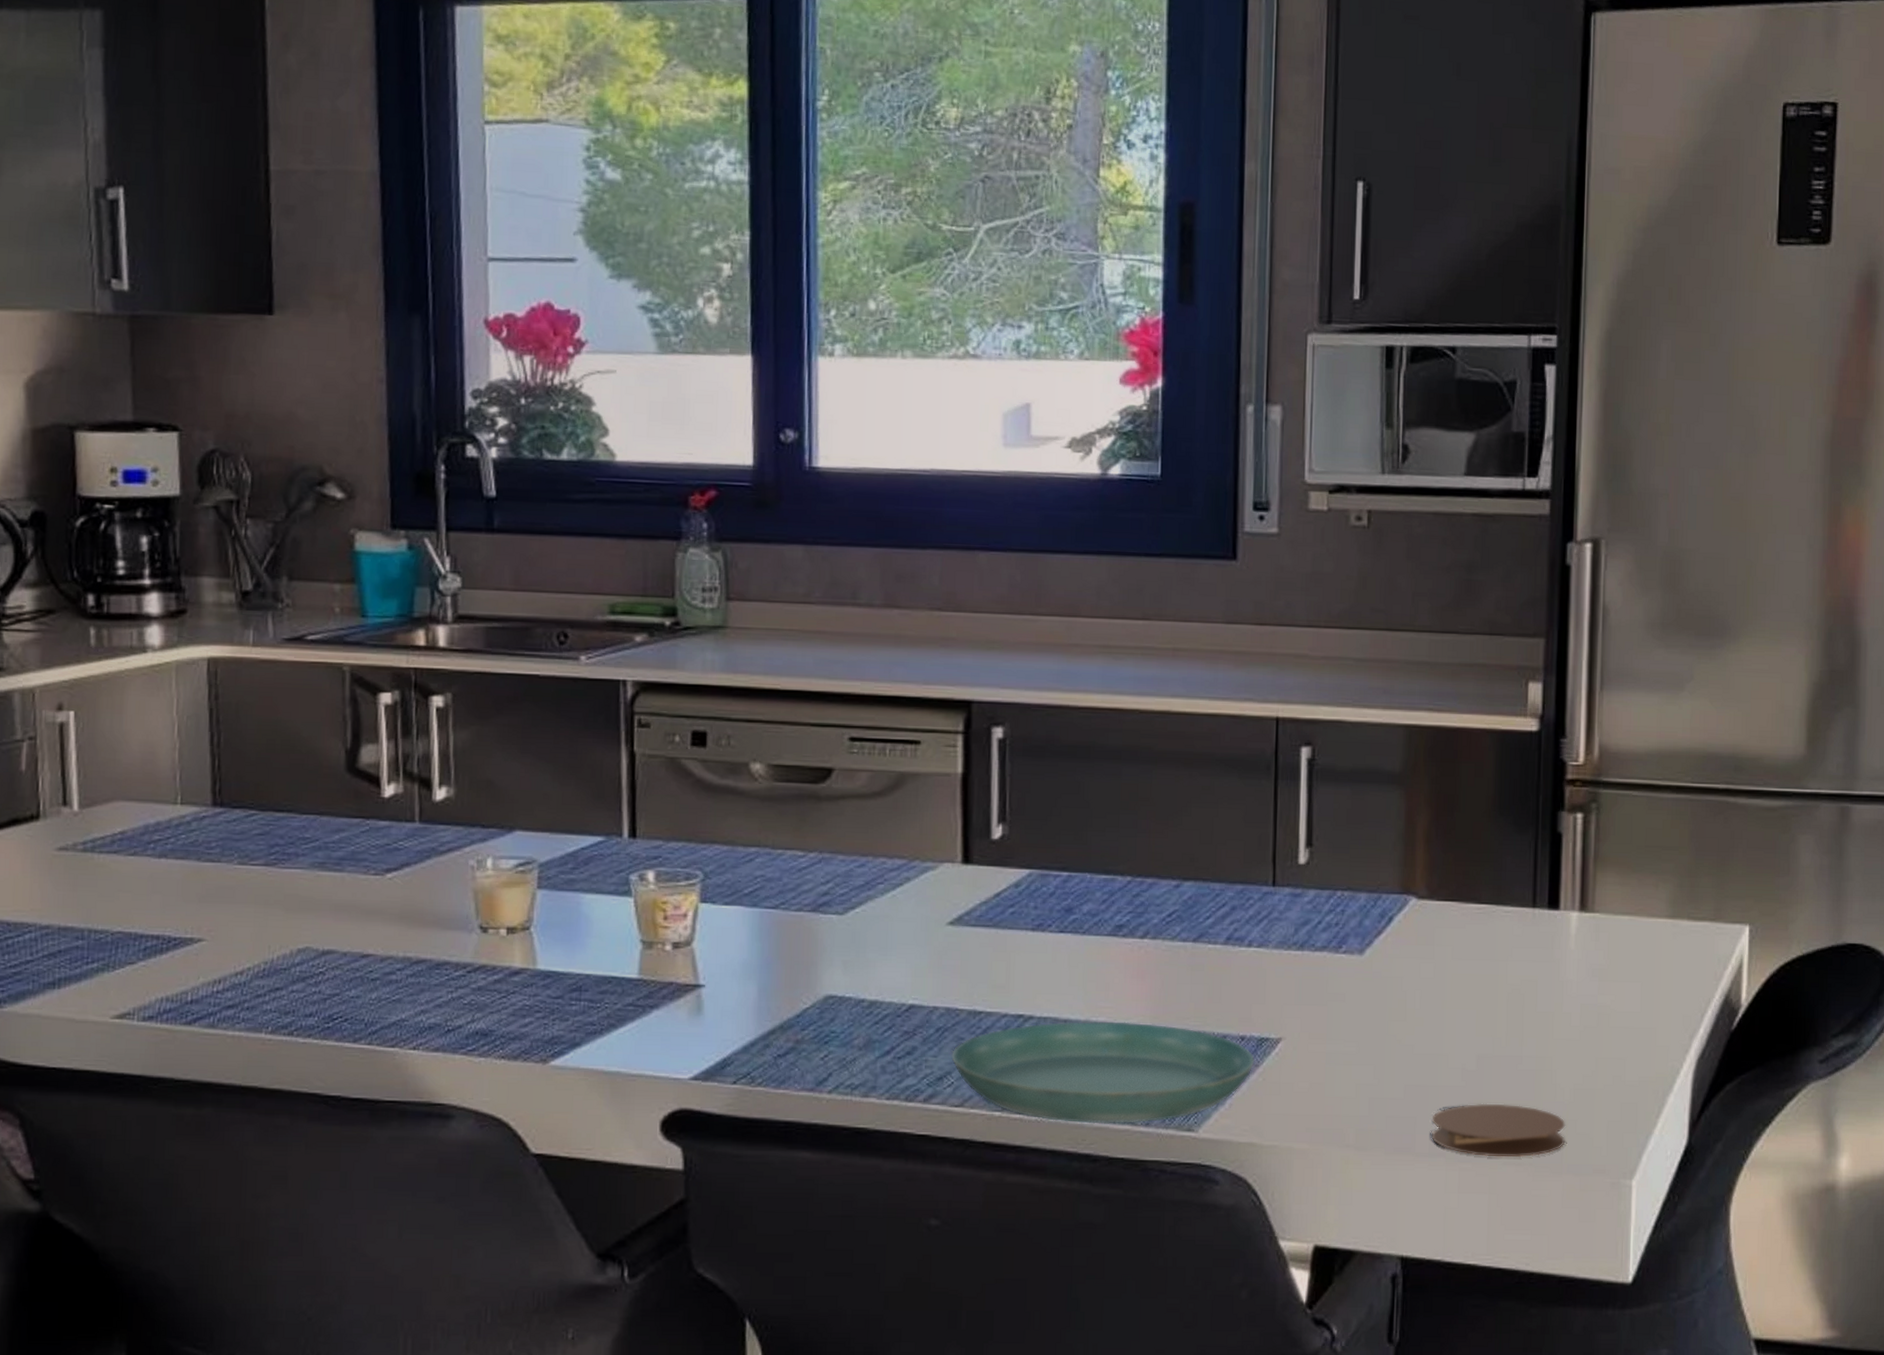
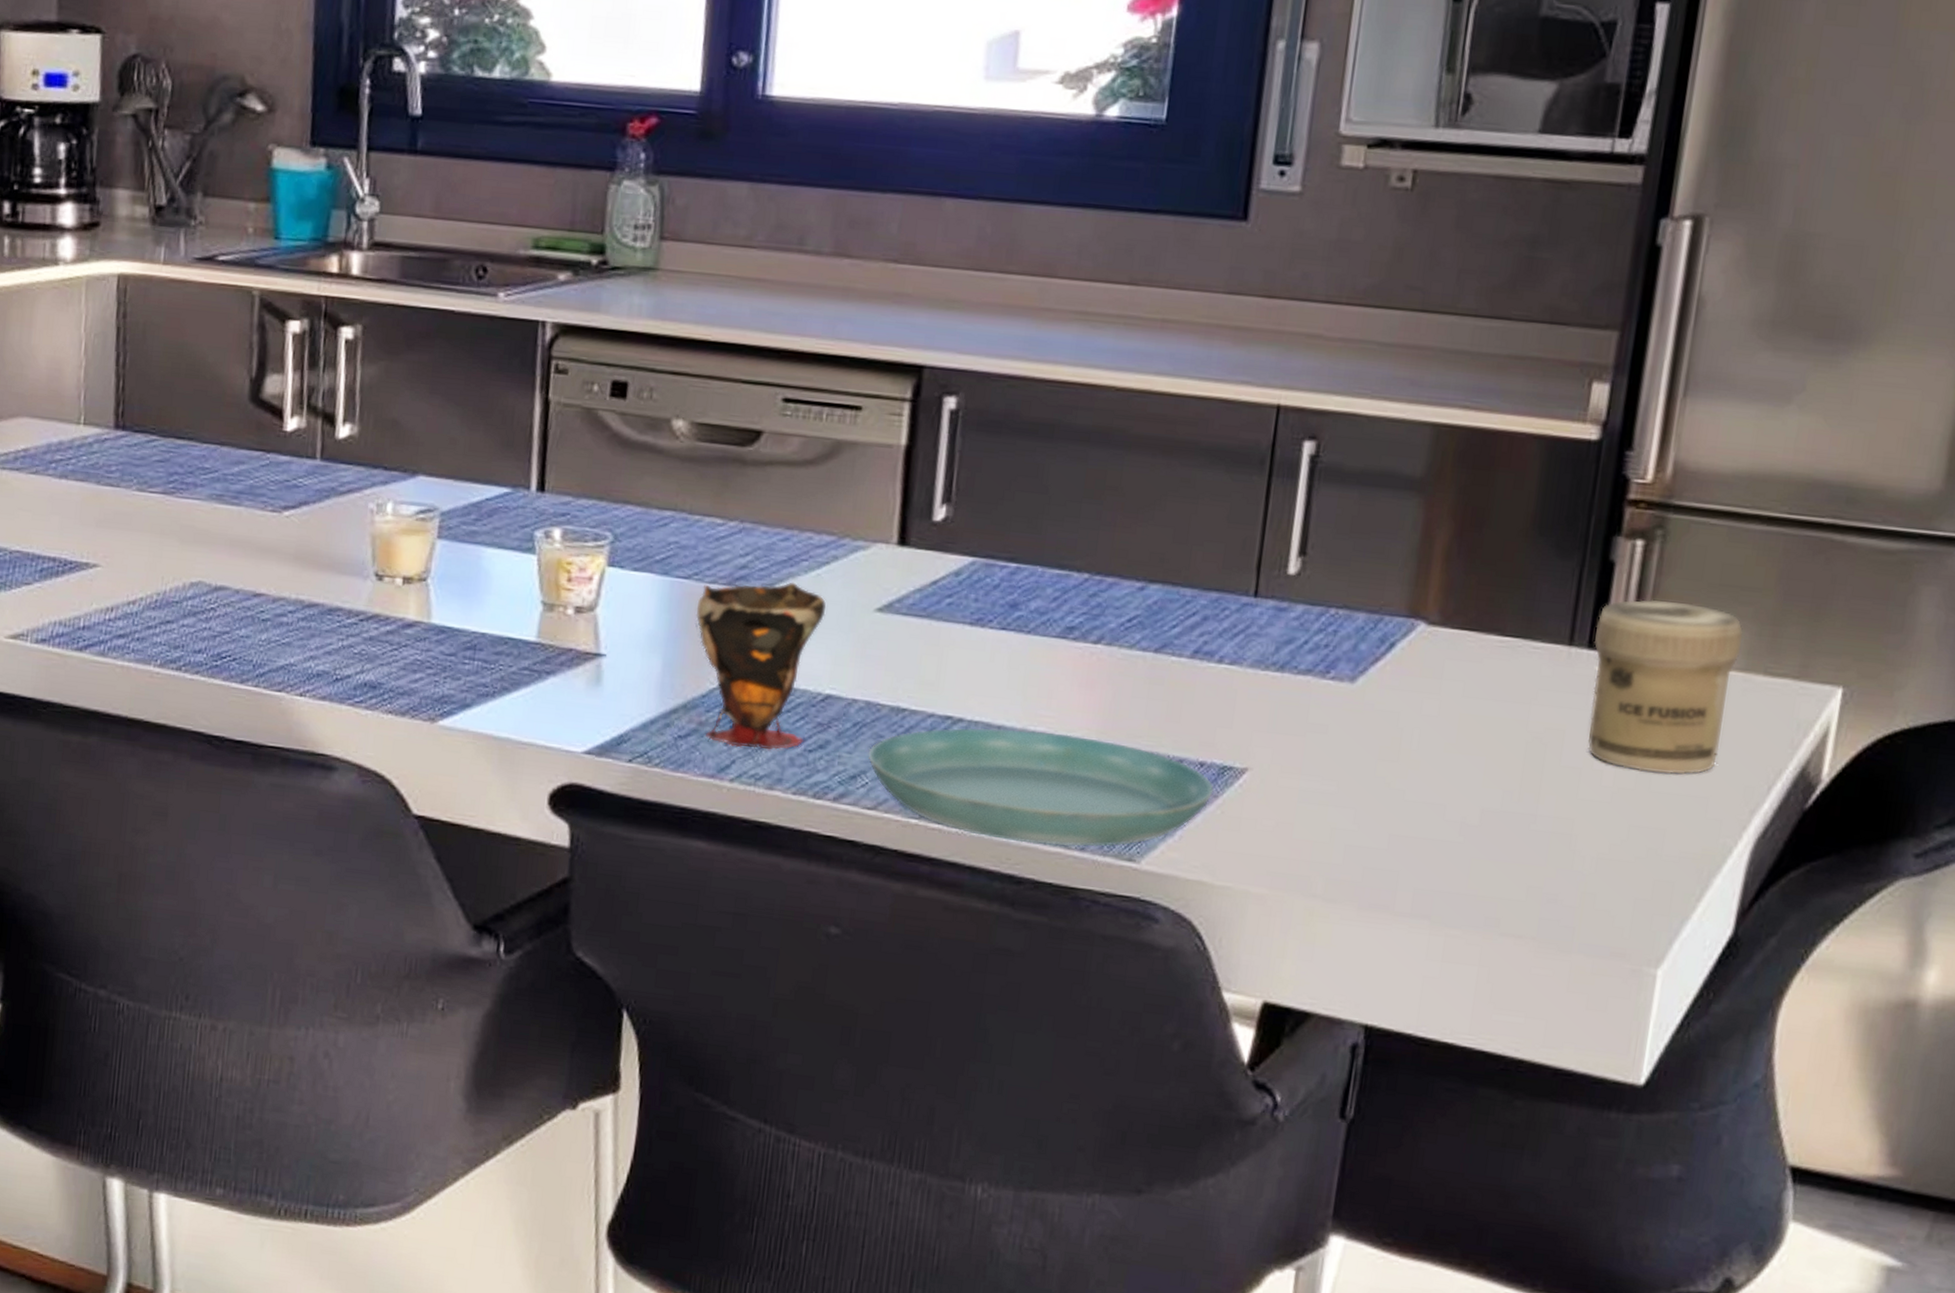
cup: none [785,904,903,1061] -> present [695,581,827,750]
coaster: present [1431,1103,1566,1158] -> none [1416,863,1583,930]
jar: none [1552,863,1668,1011] -> present [1587,599,1744,775]

